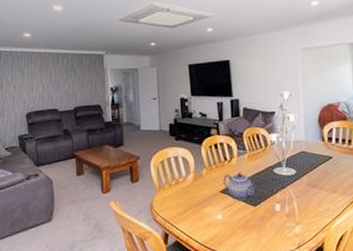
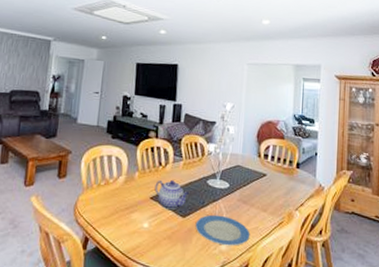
plate: none [267,200,323,229] -> present [195,214,250,246]

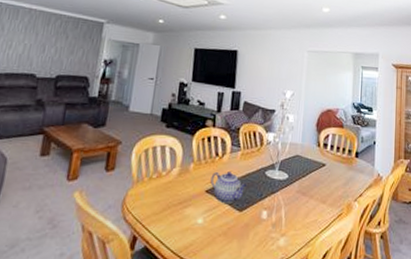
plate: present [195,214,250,246] -> none [252,207,309,241]

